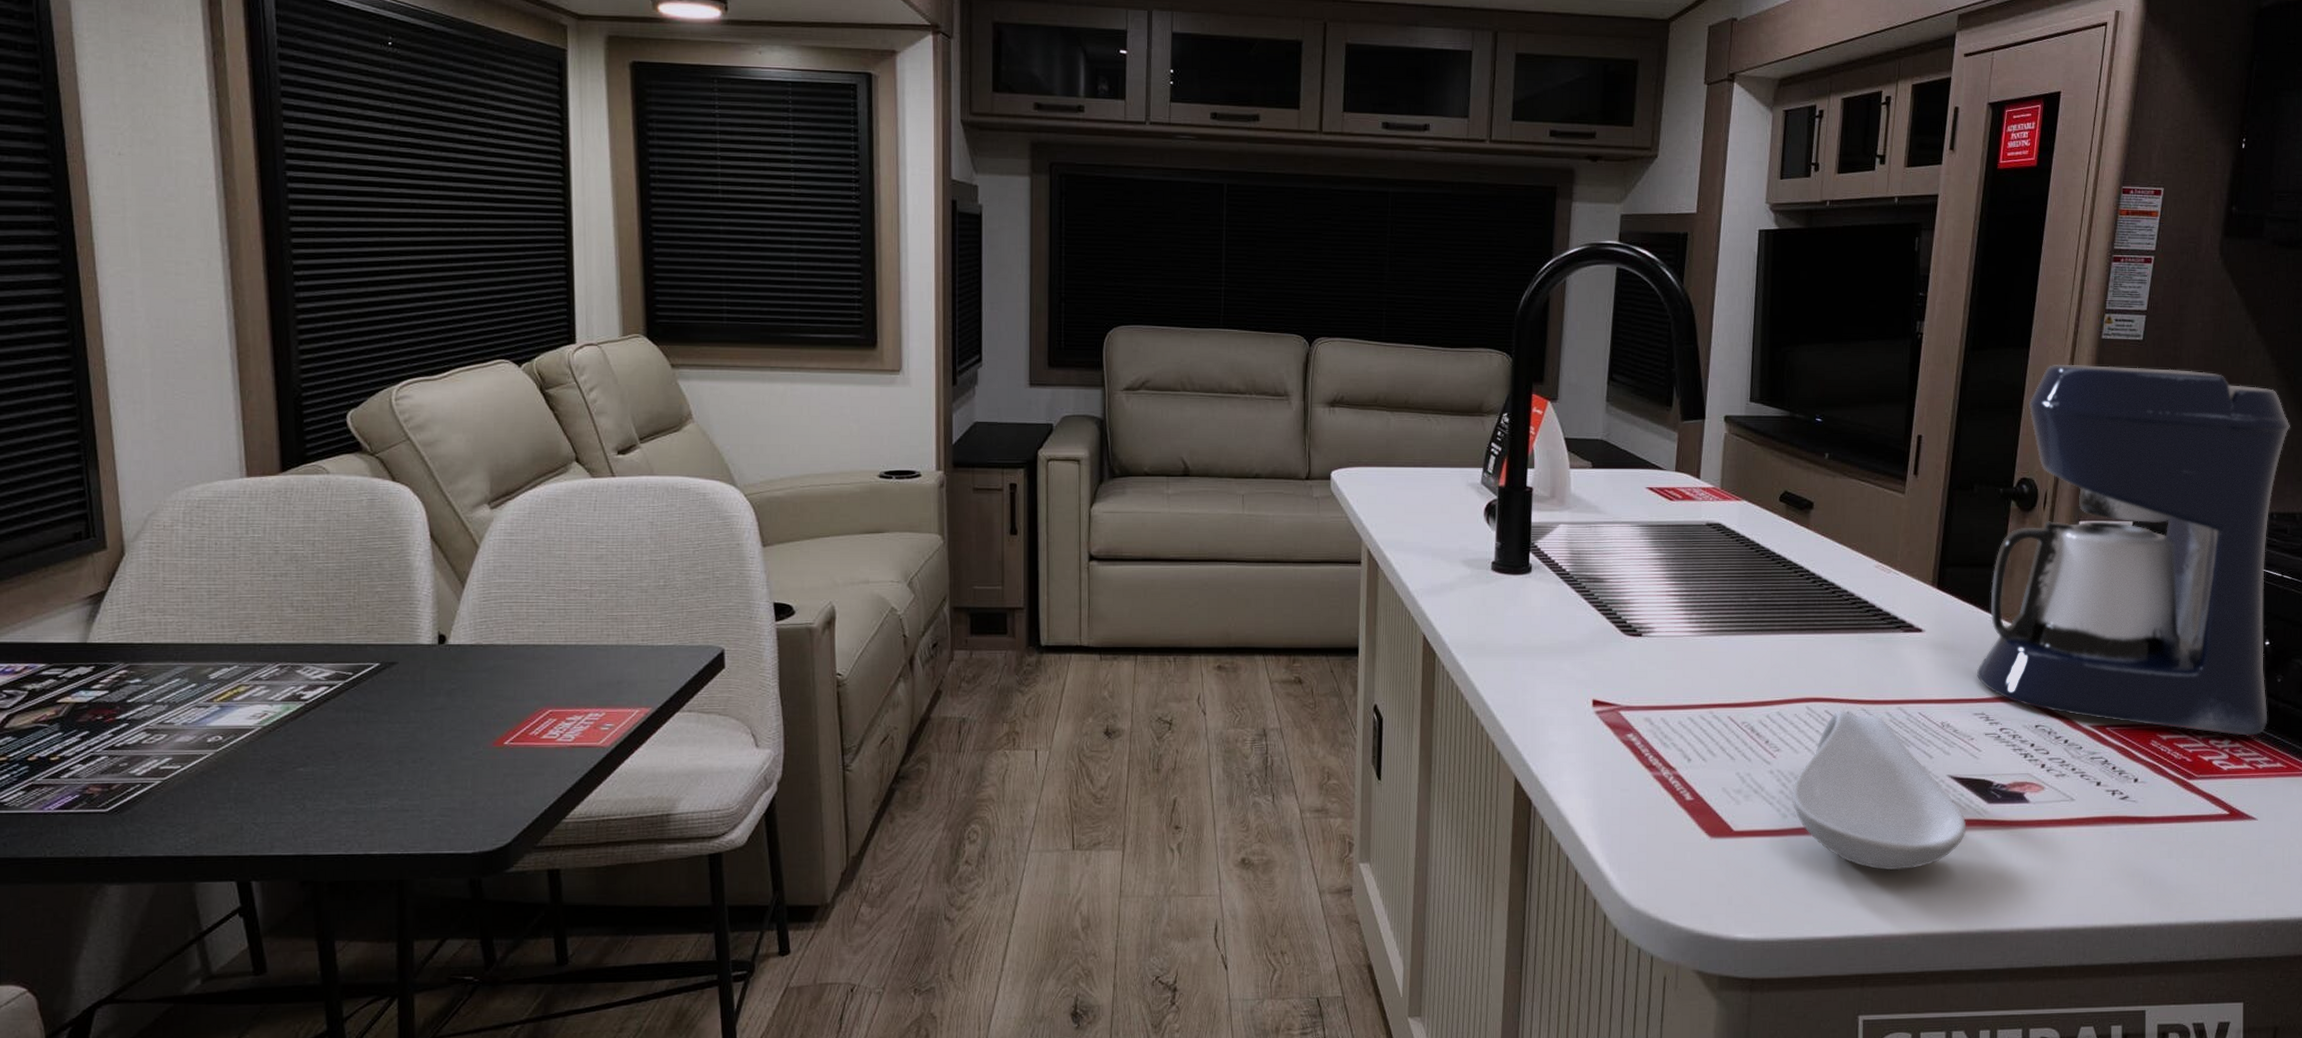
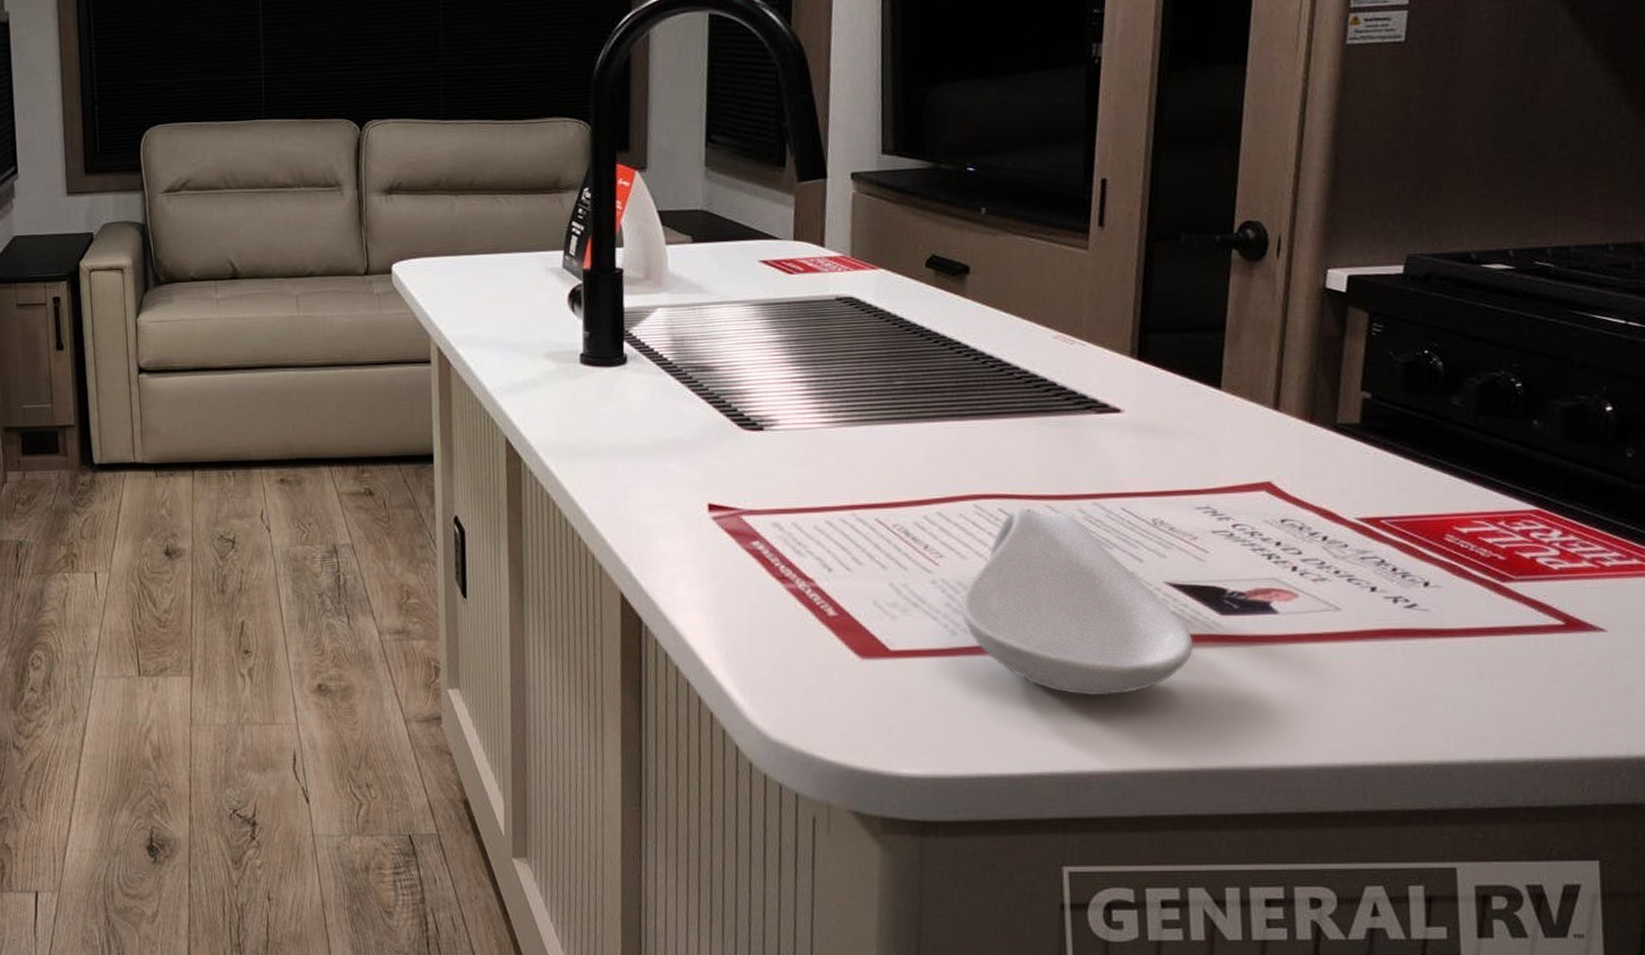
coffee maker: present [1977,364,2290,736] -> none [1197,73,1628,526]

